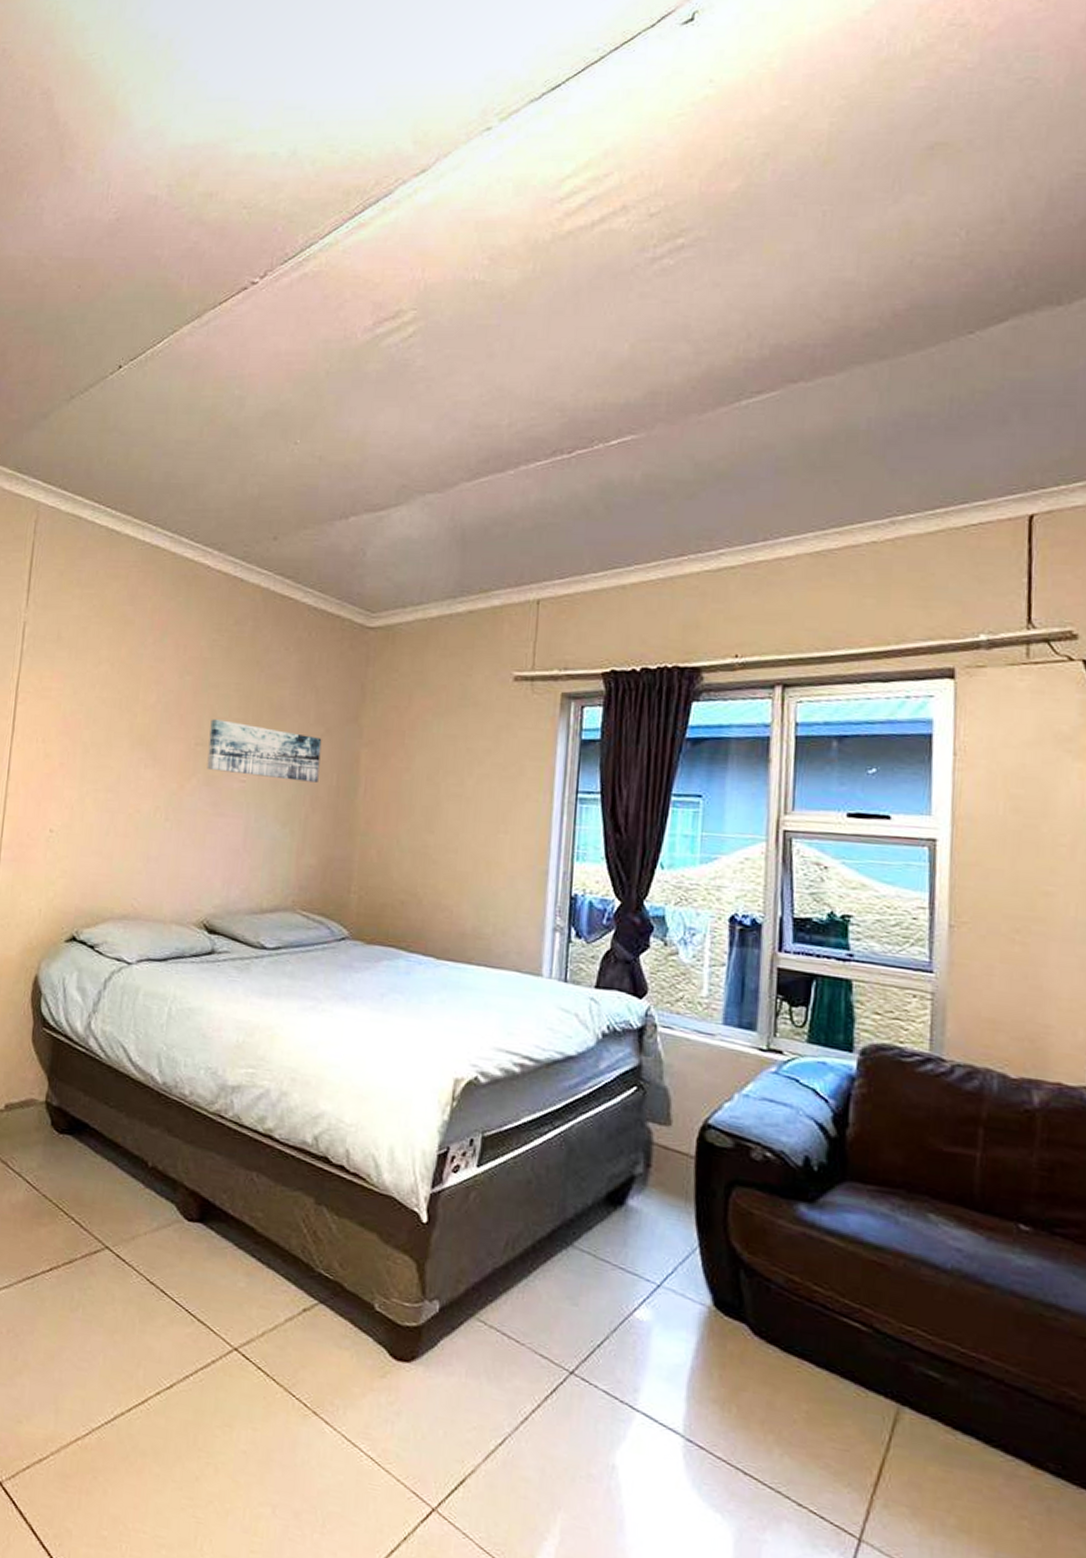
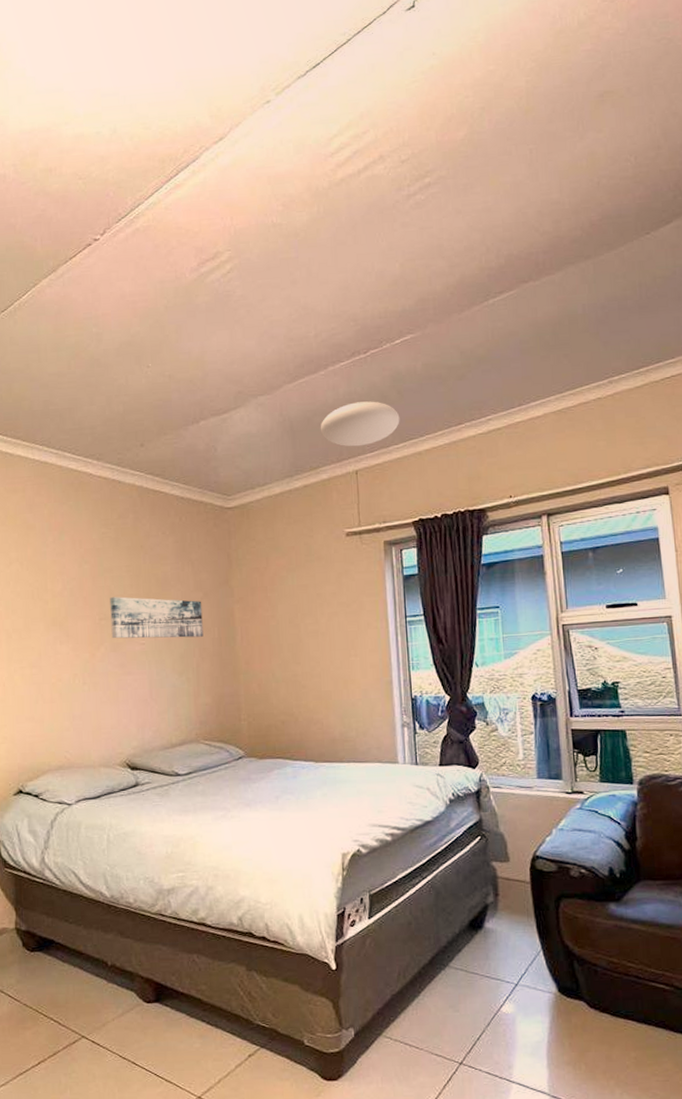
ceiling light: none [498,513,604,570] -> present [320,401,400,447]

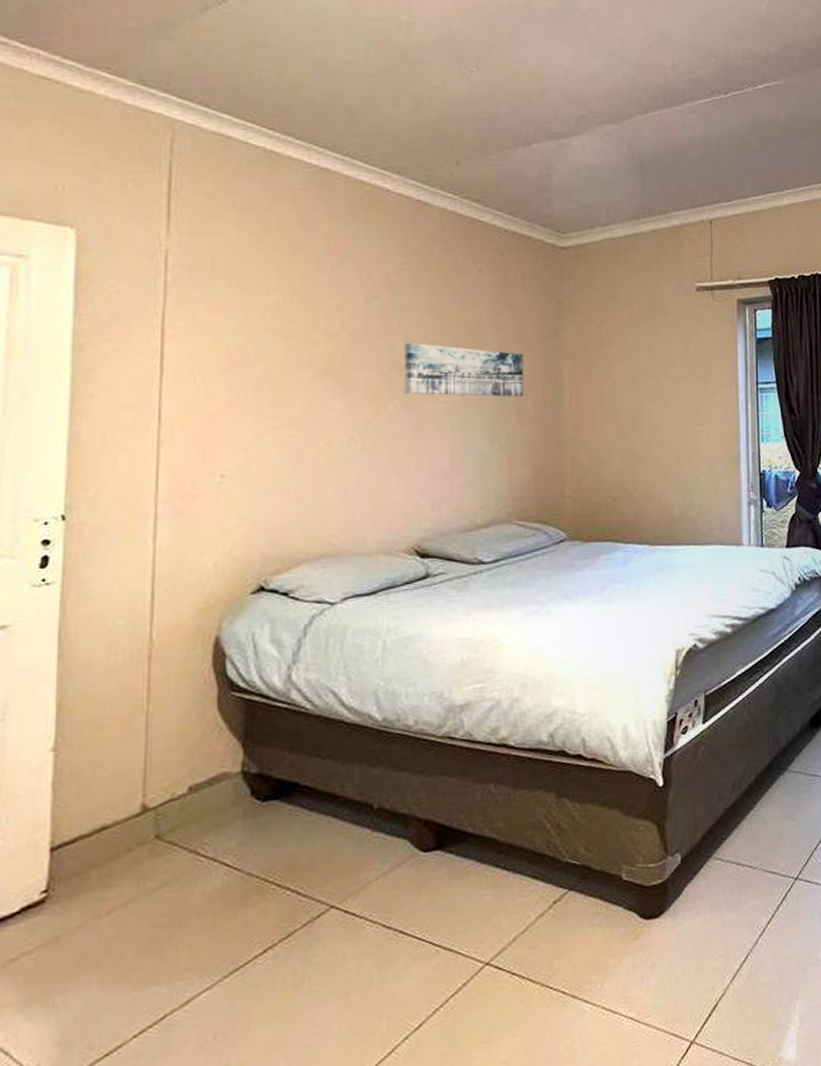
ceiling light: present [320,401,400,447] -> none [673,145,760,194]

